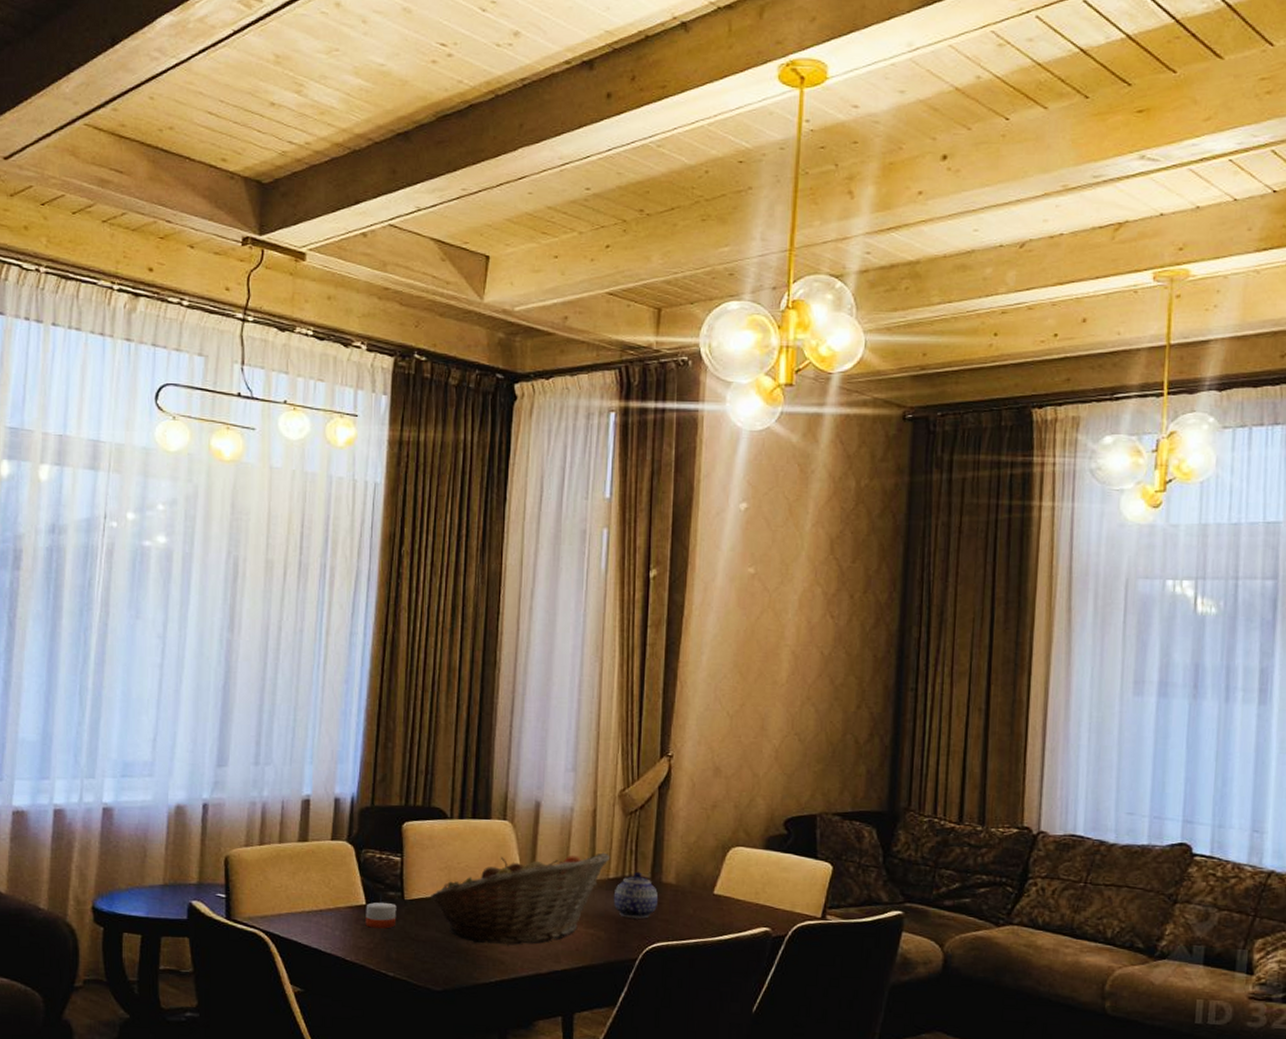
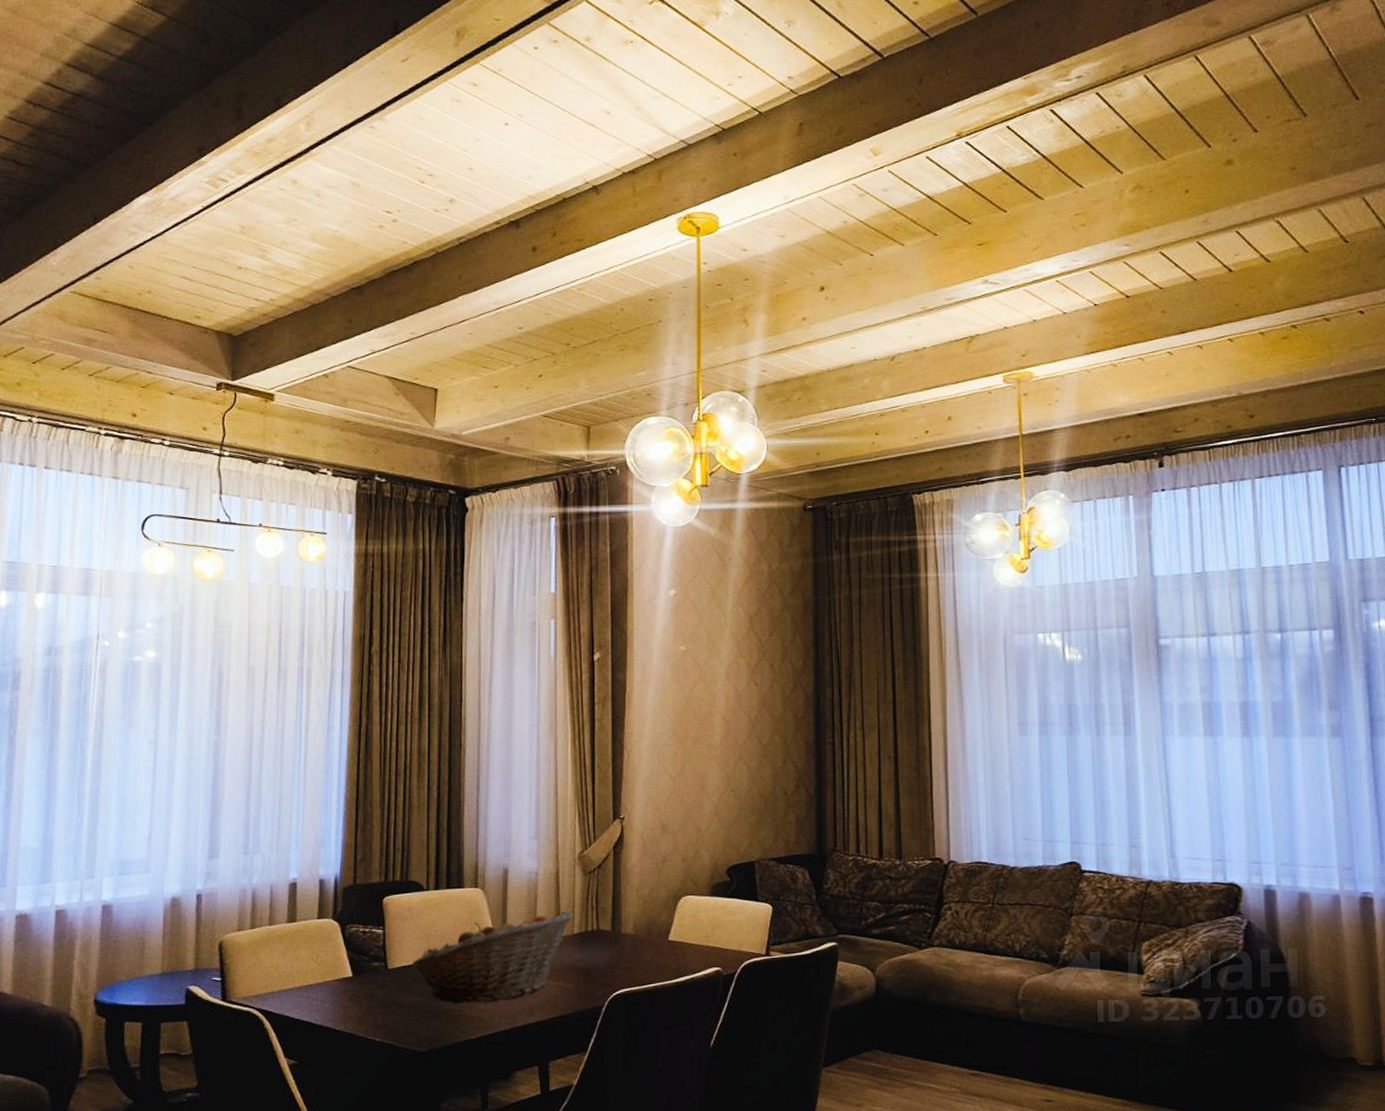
candle: present [365,896,397,929] -> none [352,968,381,998]
teapot: present [613,871,658,919] -> none [578,925,619,969]

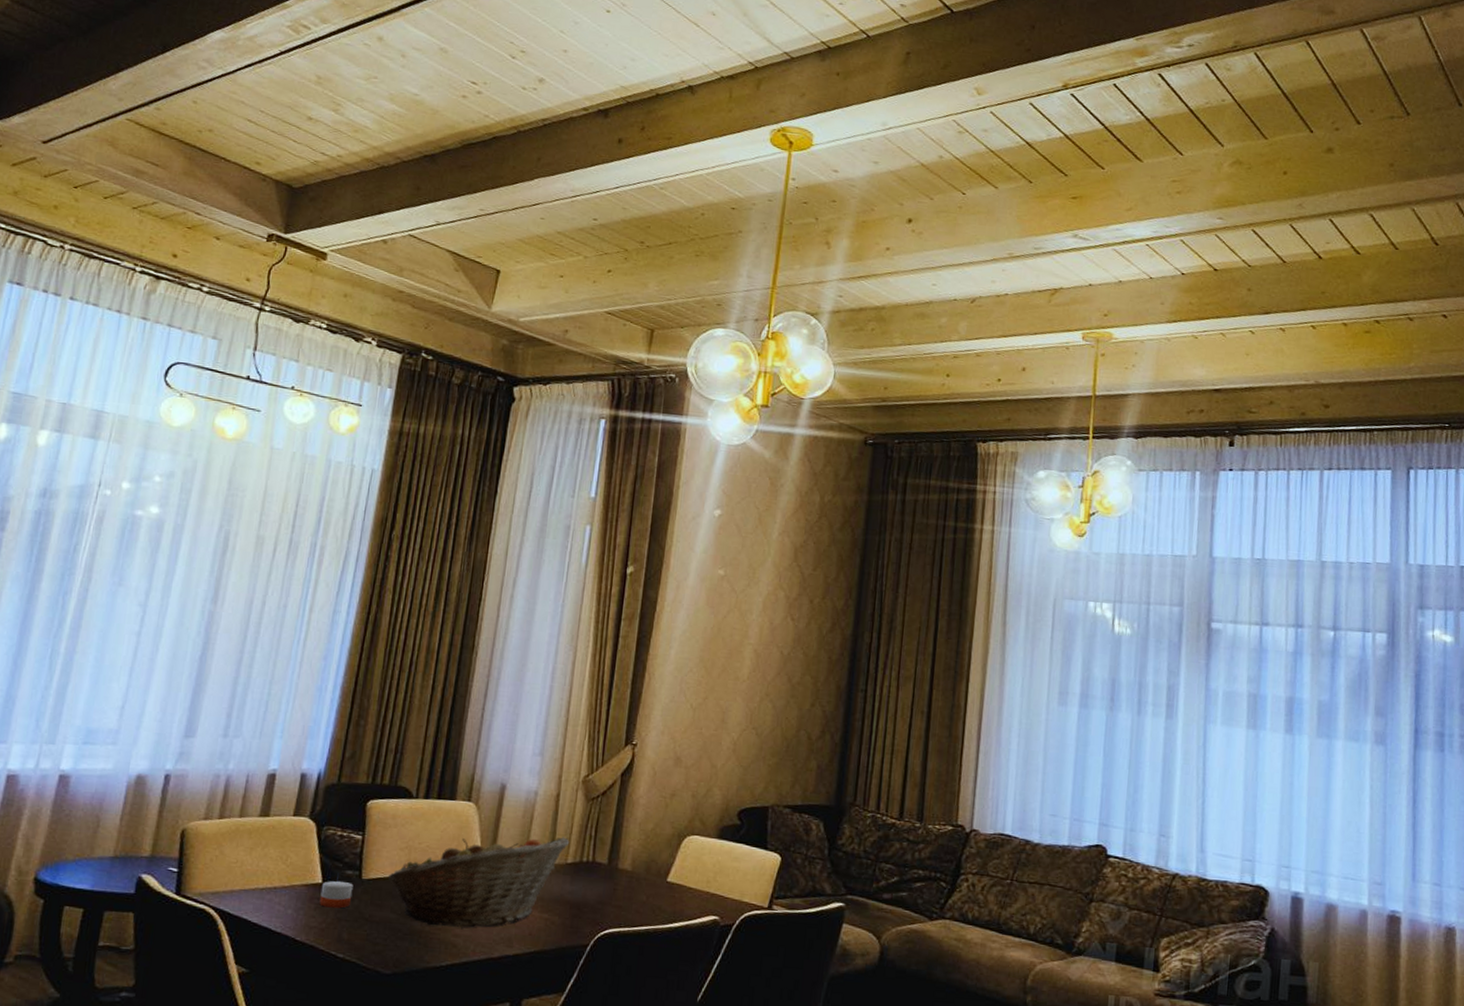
candle: none [352,968,381,998] -> present [319,875,353,909]

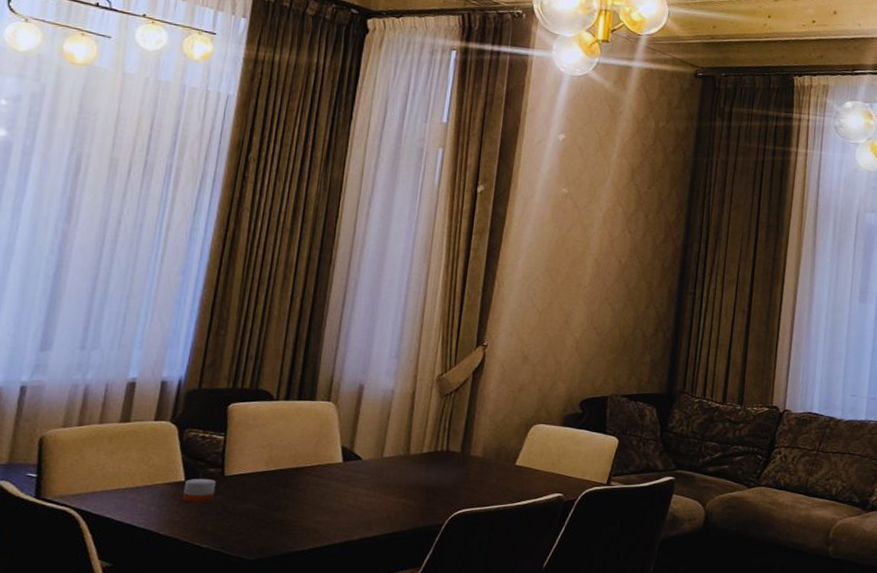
fruit basket: present [388,837,570,927] -> none [251,430,425,515]

